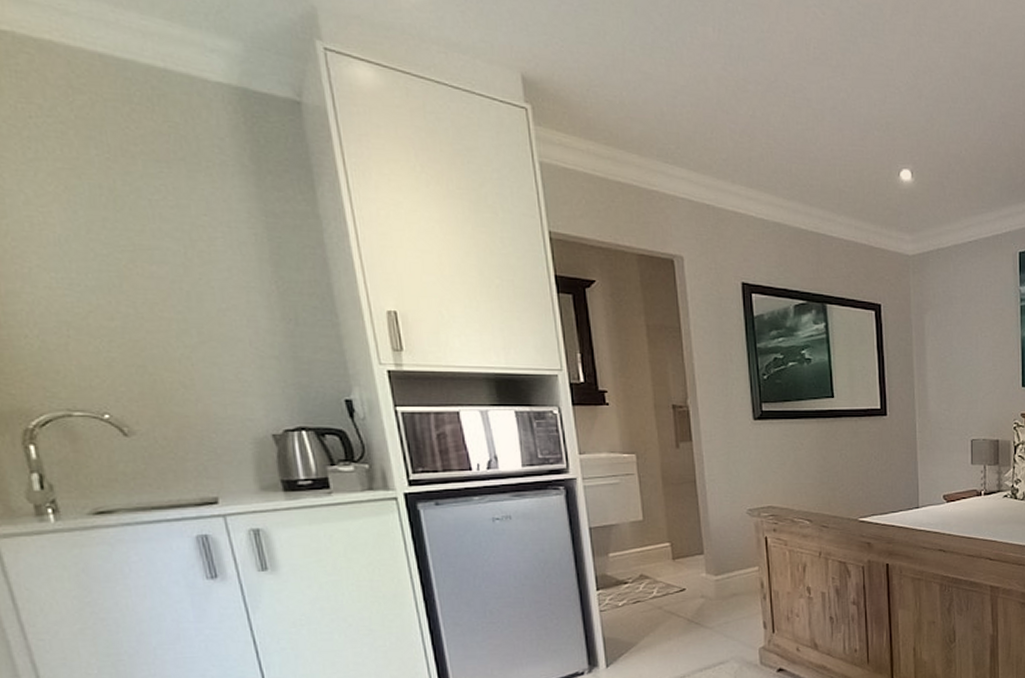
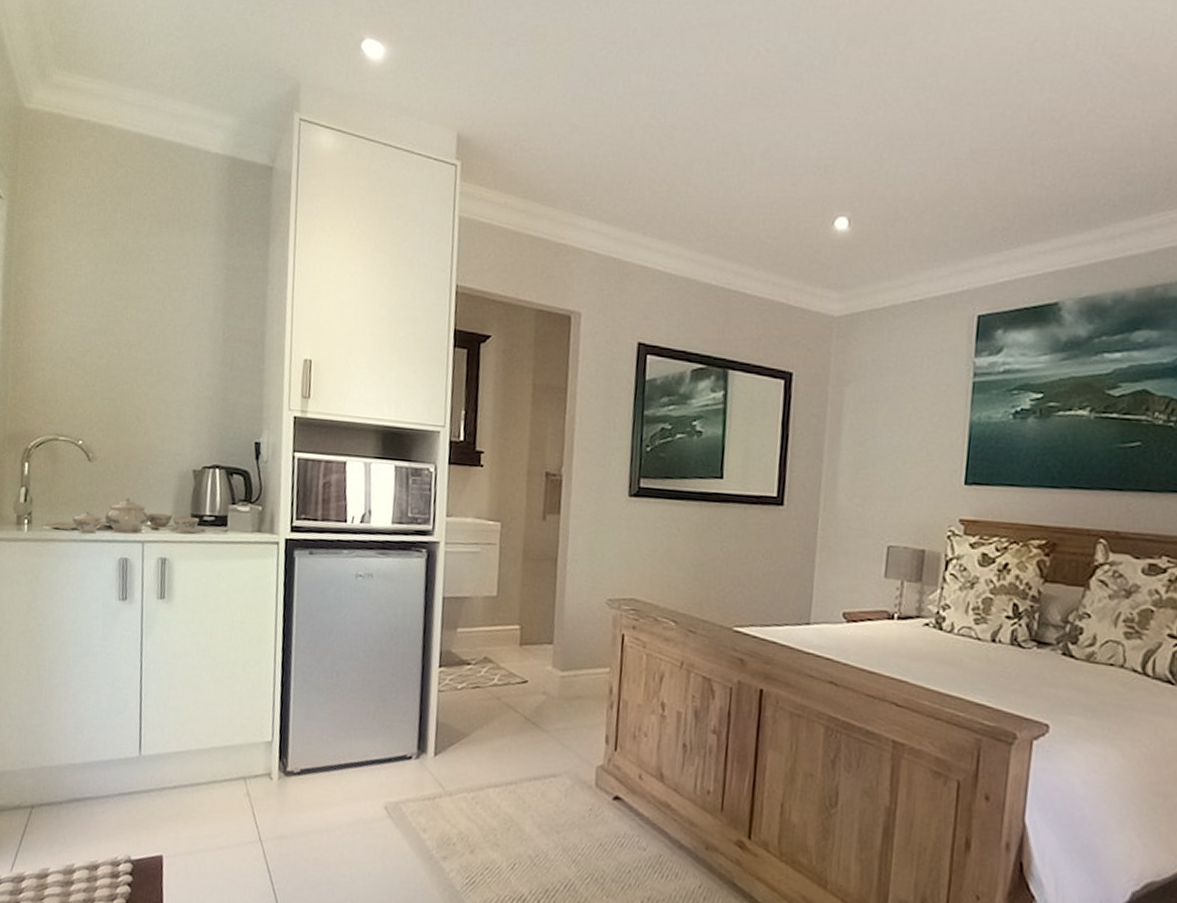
tea set: none [73,469,303,516] -> present [41,496,205,535]

